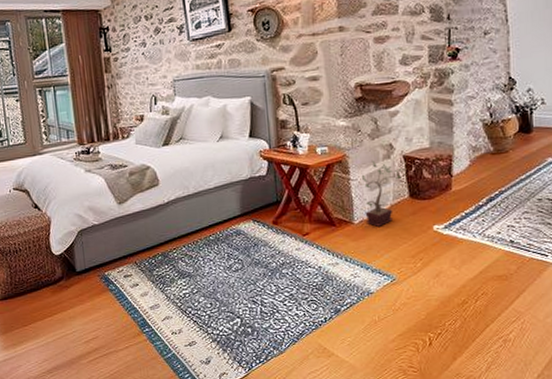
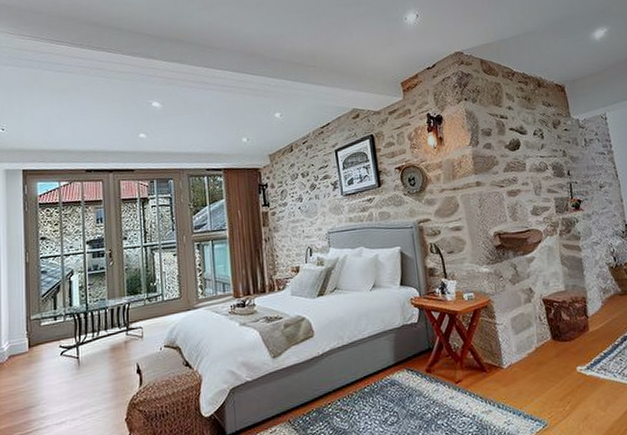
potted plant: present [362,160,405,227] -> none [507,304,546,370]

